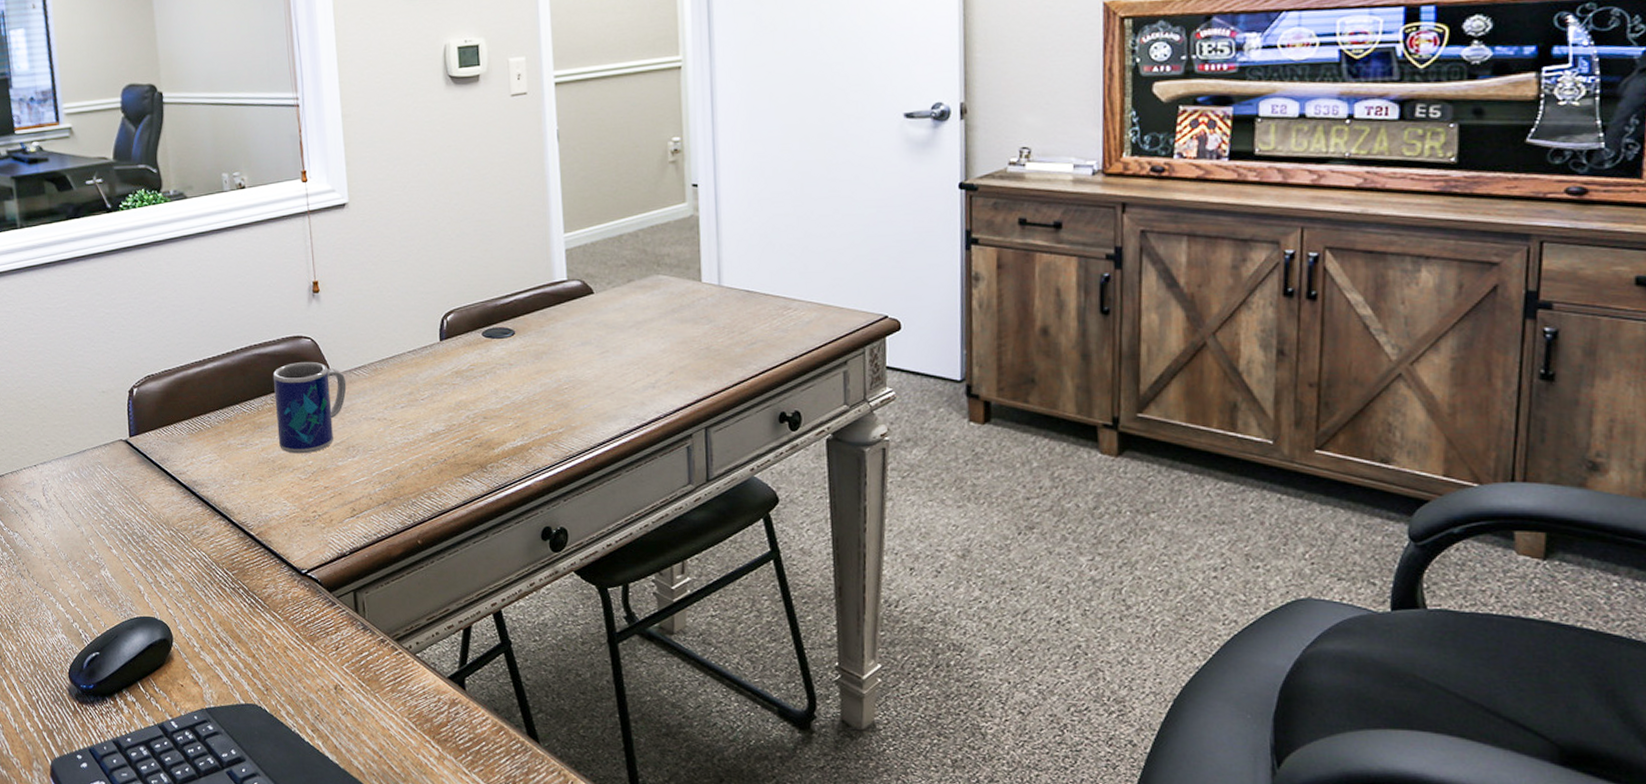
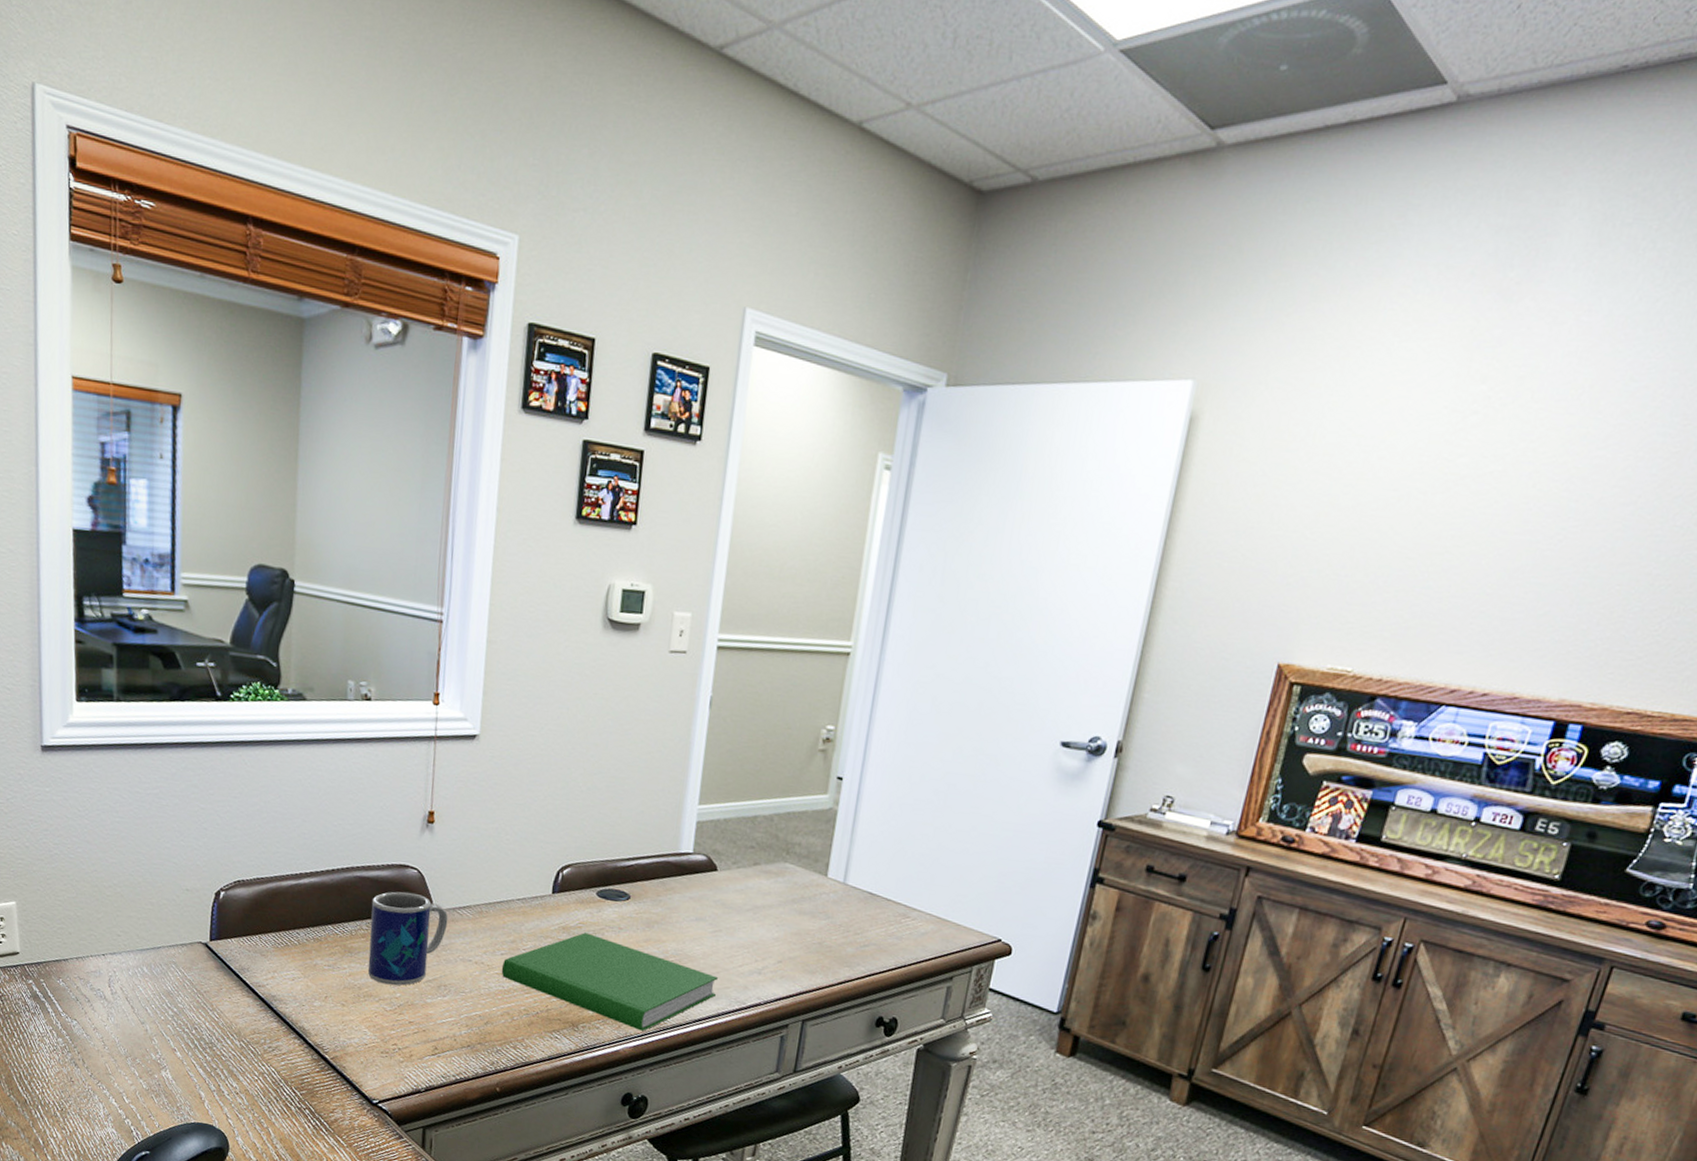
hardcover book: none [404,374,615,462] -> present [501,932,718,1031]

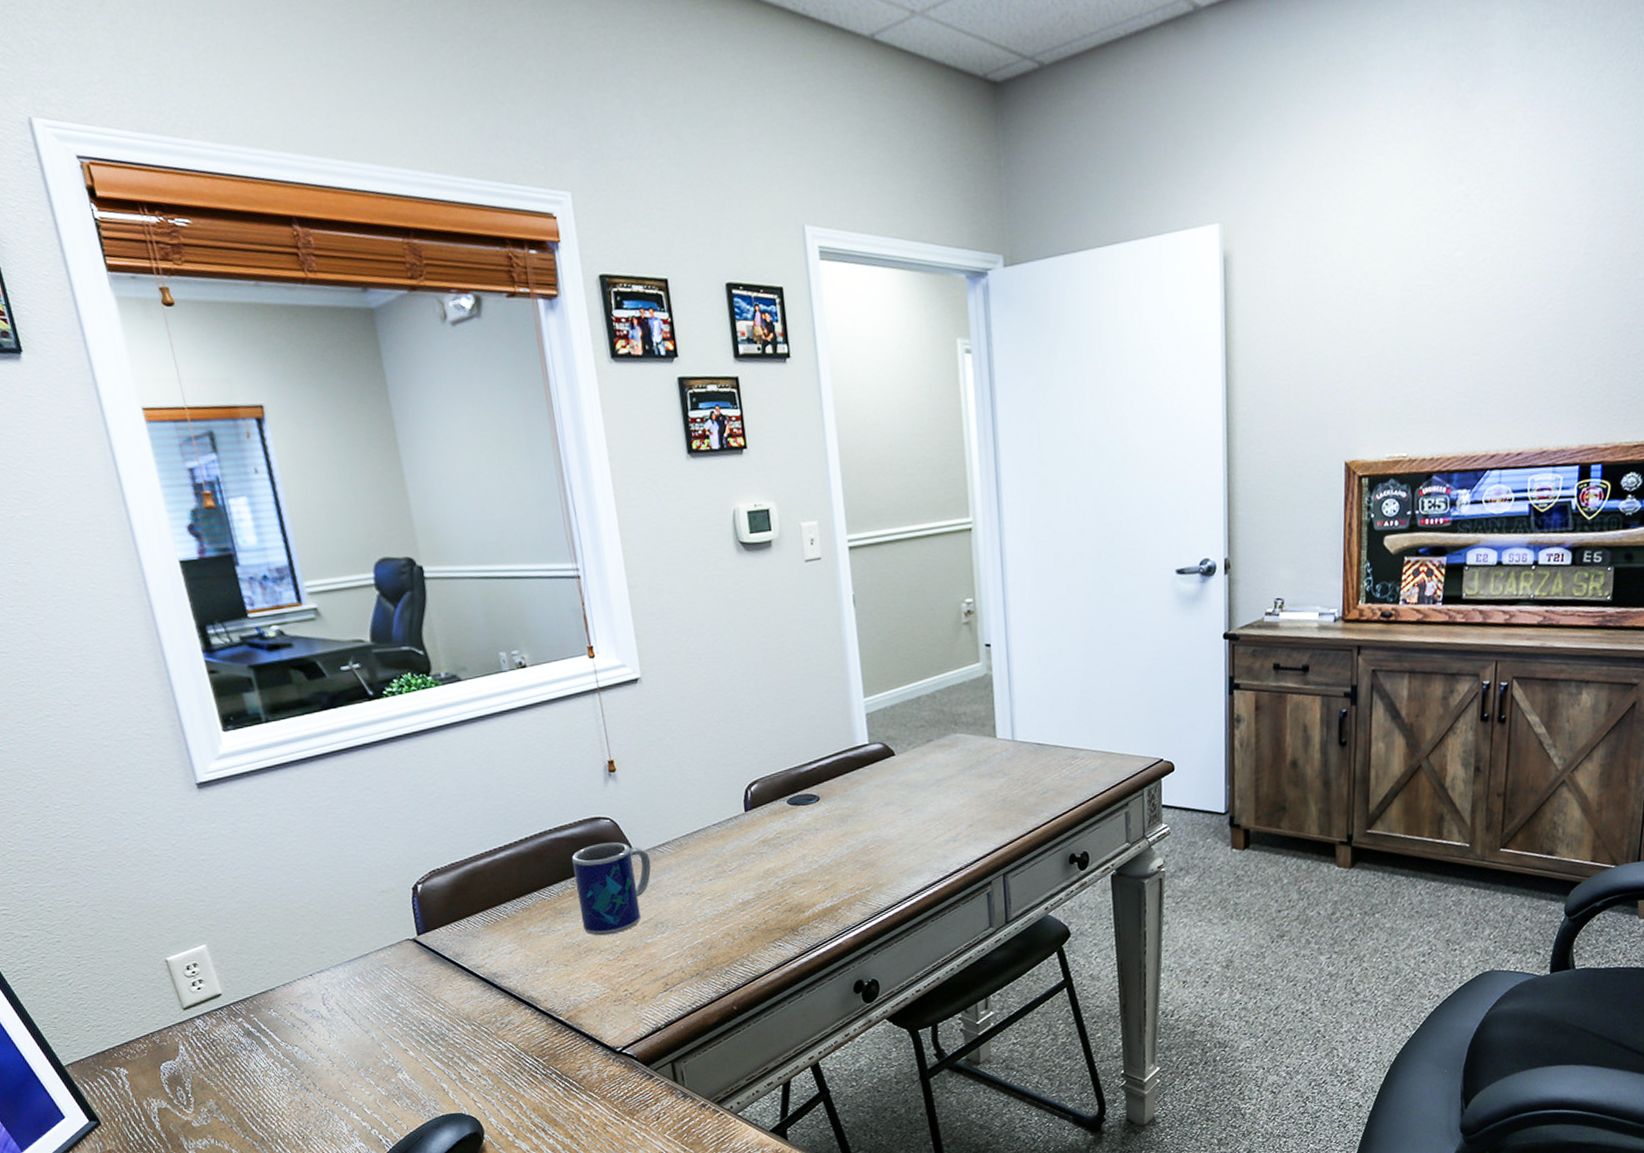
hardcover book: present [501,932,718,1031] -> none [712,841,919,920]

